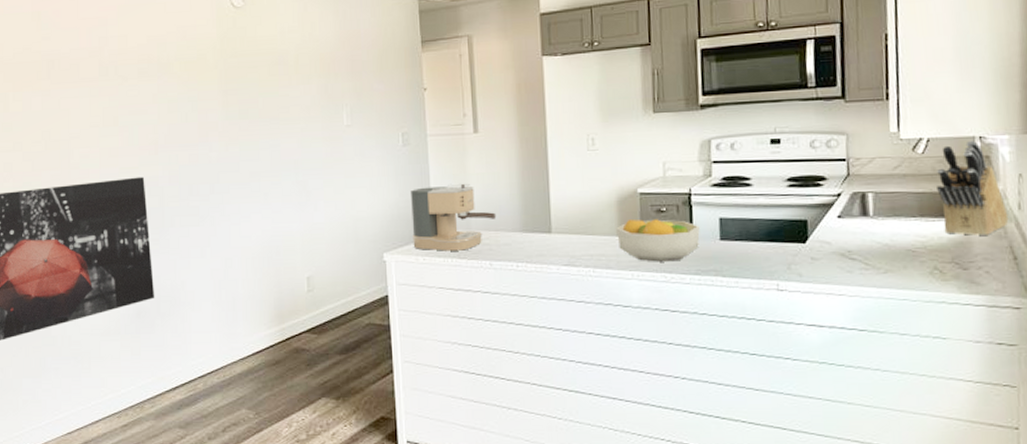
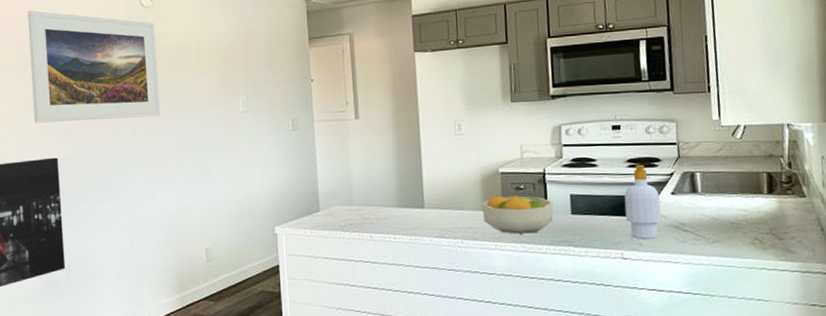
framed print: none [107,13,255,139] -> present [27,10,160,123]
coffee maker: present [411,183,497,251] -> none [300,163,376,225]
soap bottle: none [782,183,825,269] -> present [624,164,662,239]
knife block: present [937,140,1009,237] -> none [753,127,816,211]

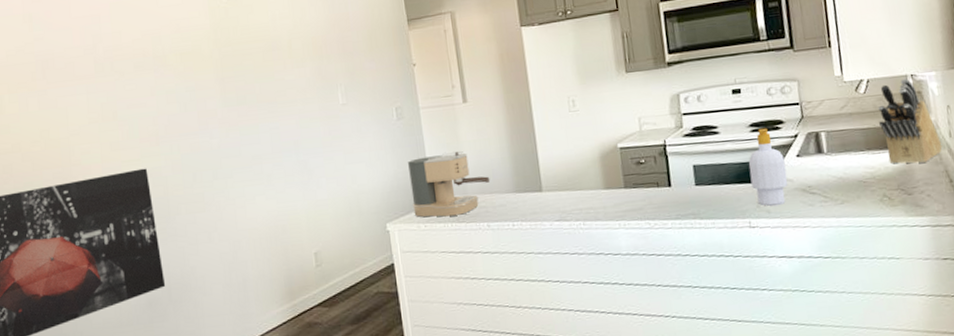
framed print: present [27,10,160,123] -> none [99,10,254,133]
coffee maker: none [300,163,376,225] -> present [408,151,490,217]
fruit bowl: present [481,195,554,234] -> none [601,170,677,211]
knife block: none [753,127,816,211] -> present [878,78,943,164]

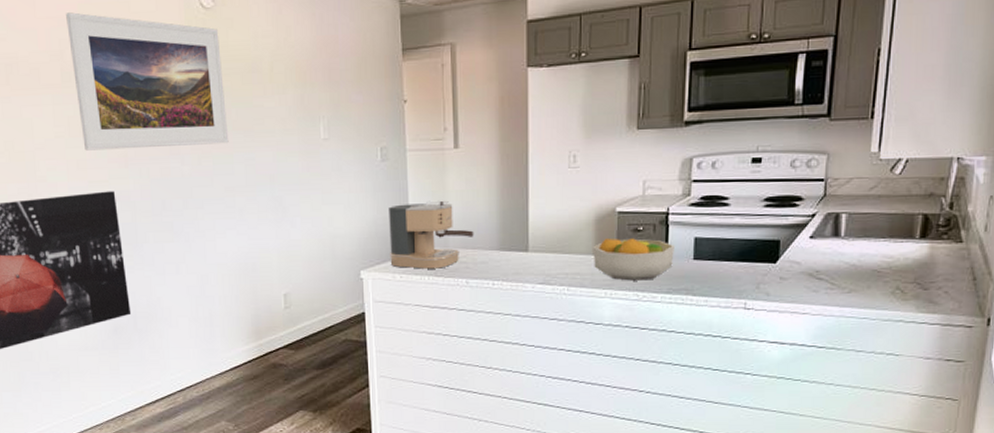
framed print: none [99,10,254,133] -> present [66,12,229,151]
fruit bowl: none [601,170,677,211] -> present [593,238,674,281]
soap bottle: present [749,128,788,206] -> none [754,204,796,288]
knife block: present [878,78,943,164] -> none [909,161,974,258]

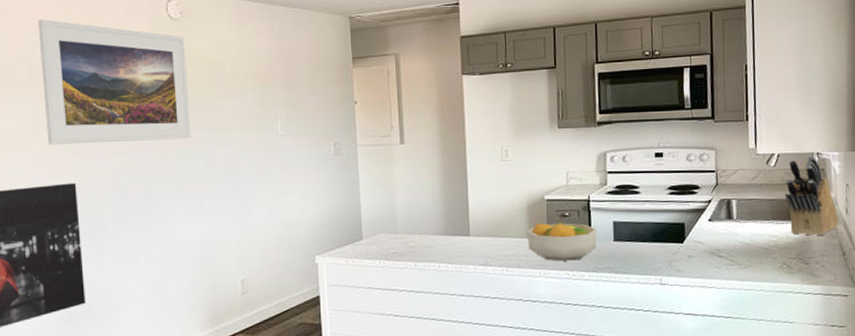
coffee maker: present [389,200,474,269] -> none [342,190,421,254]
knife block: none [909,161,974,258] -> present [785,155,839,236]

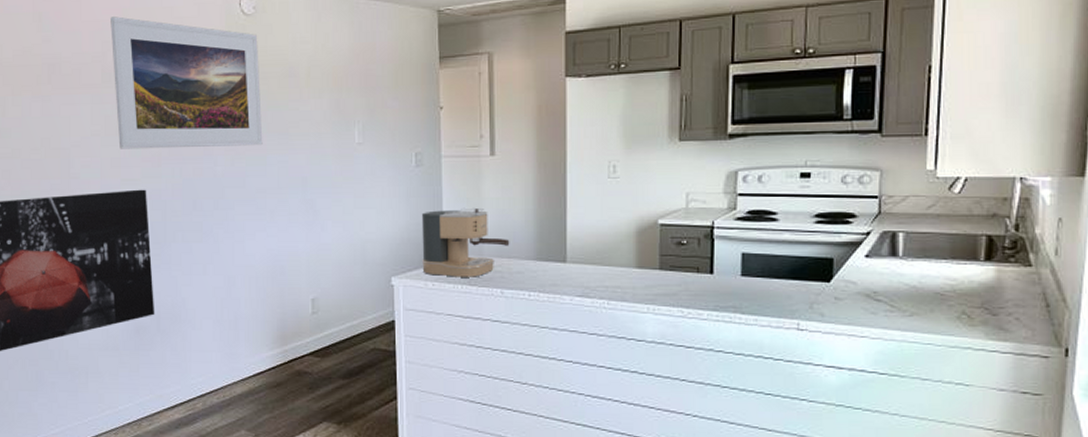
coffee maker: none [342,190,421,254] -> present [421,207,510,277]
fruit bowl: present [526,222,597,261] -> none [634,250,721,296]
knife block: present [785,155,839,236] -> none [971,181,1044,282]

